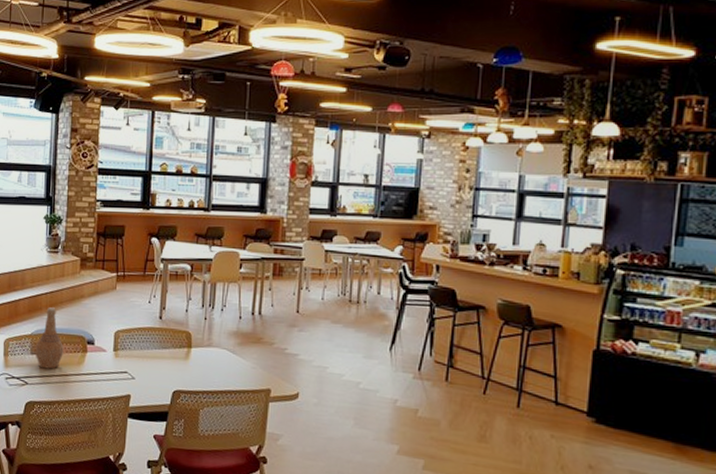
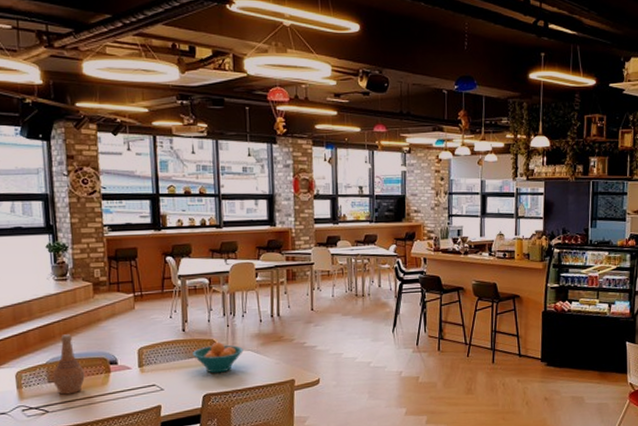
fruit bowl: none [166,335,219,370] -> present [191,342,244,374]

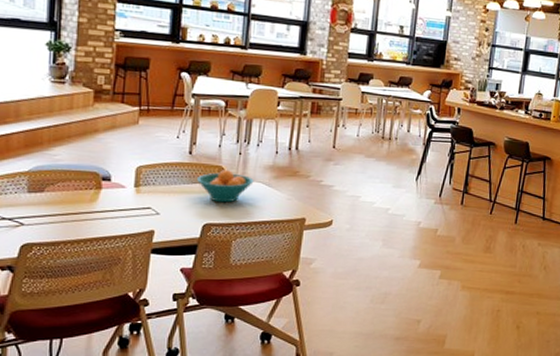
vase: present [52,334,85,395] -> none [33,142,72,208]

